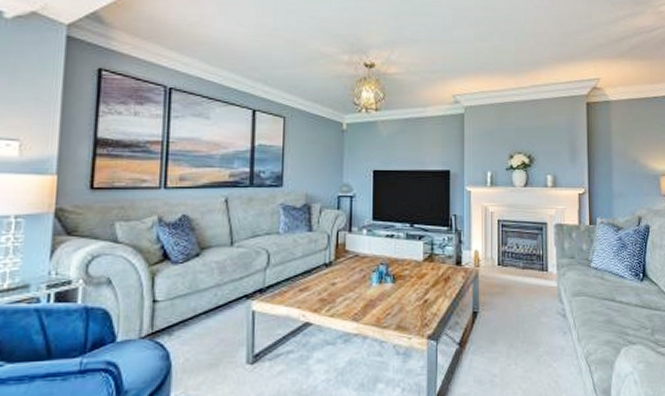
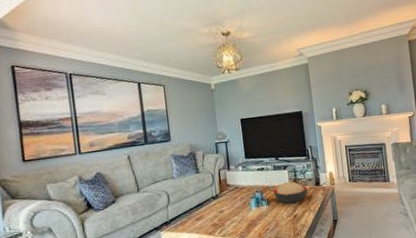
decorative bowl: none [402,255,446,284] -> present [273,181,308,204]

